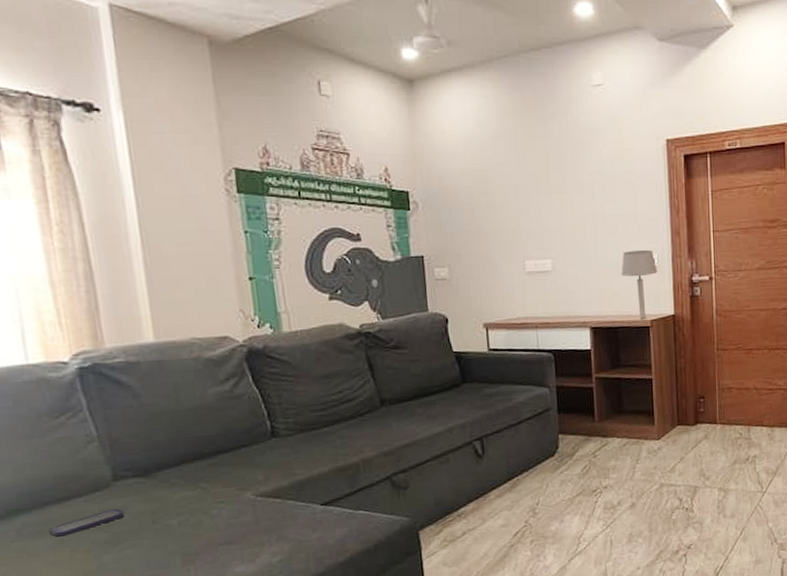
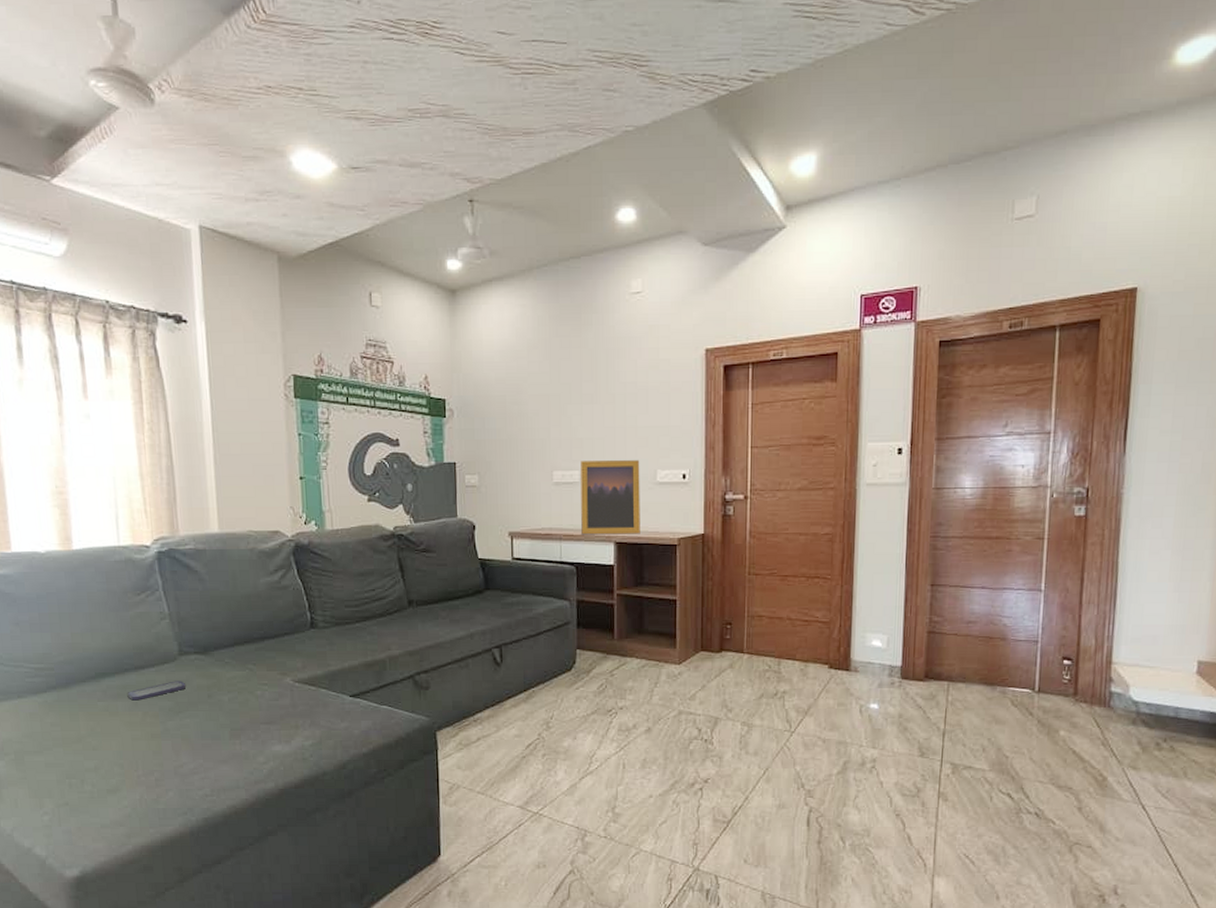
picture frame: none [552,247,615,322] -> present [581,460,640,535]
table lamp: present [621,249,658,320] -> none [650,464,689,538]

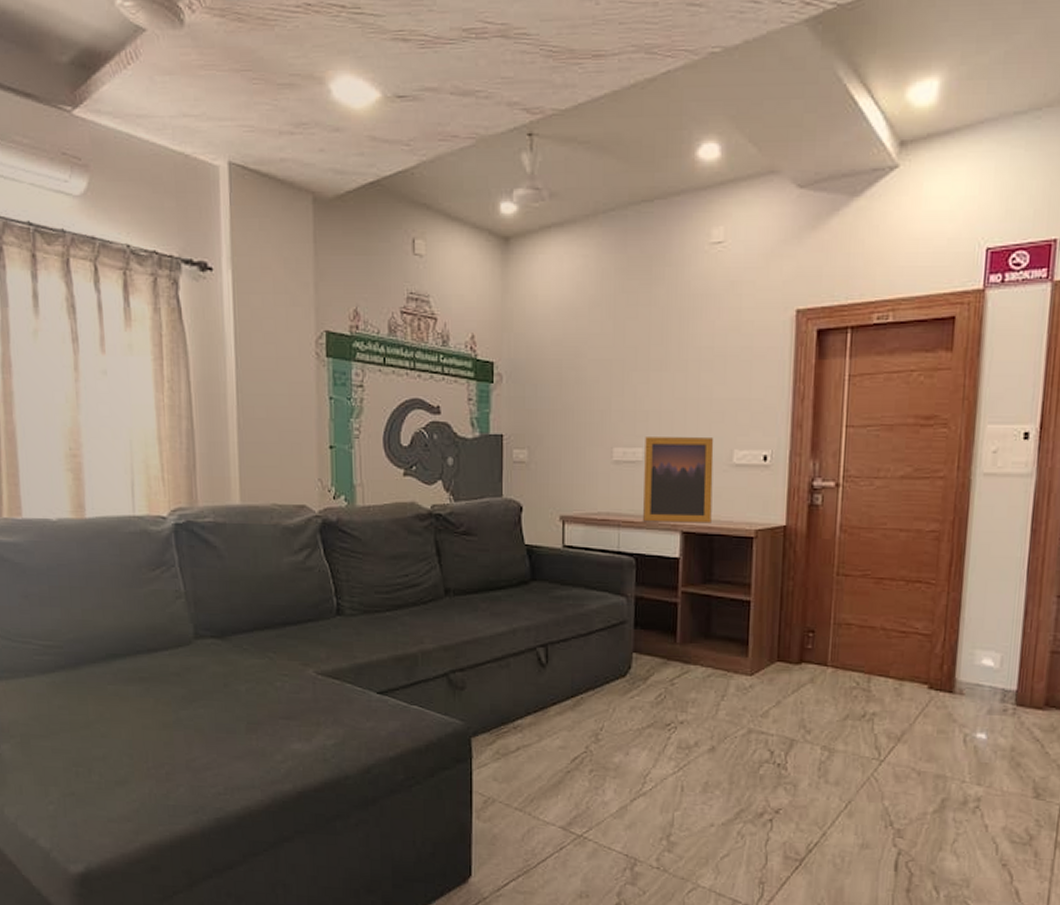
mobile phone: present [127,681,187,701] -> none [138,666,202,686]

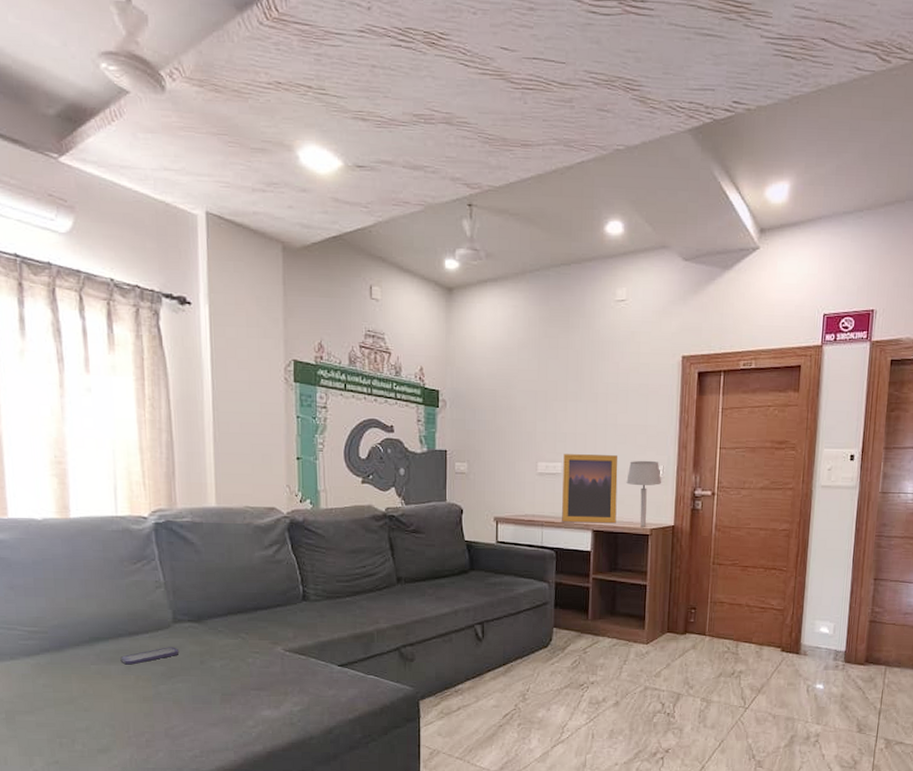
mobile phone: none [138,666,202,686] -> present [120,647,180,665]
table lamp: none [724,443,770,529] -> present [626,460,662,528]

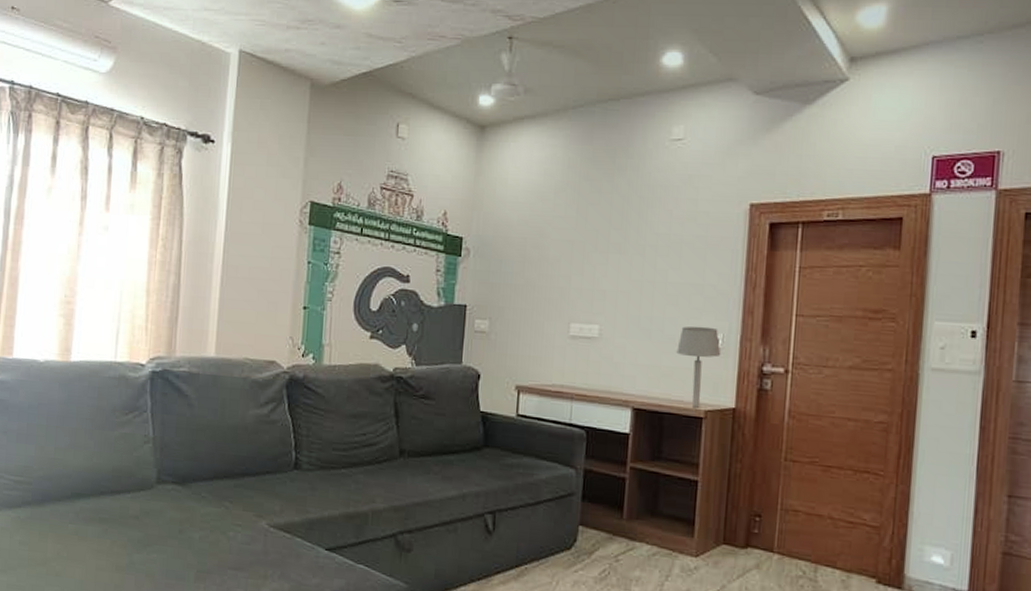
mobile phone: present [120,647,180,665] -> none [98,510,159,528]
picture frame: present [562,454,618,524] -> none [596,315,667,402]

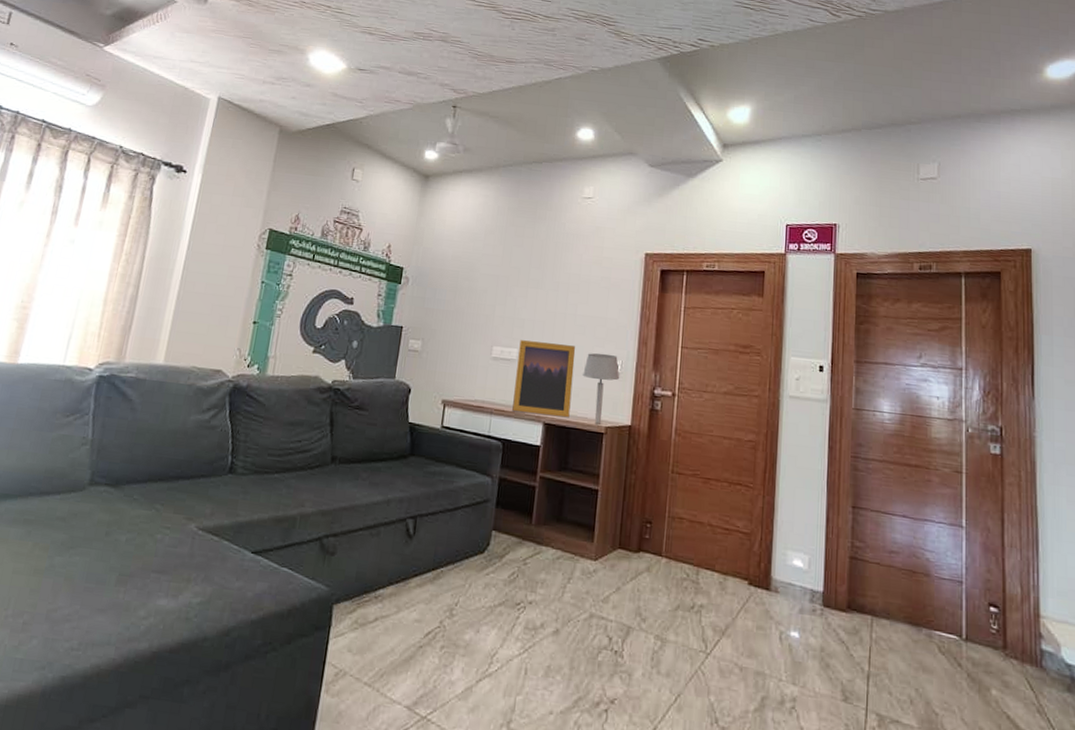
picture frame: none [596,315,667,402] -> present [512,340,575,418]

